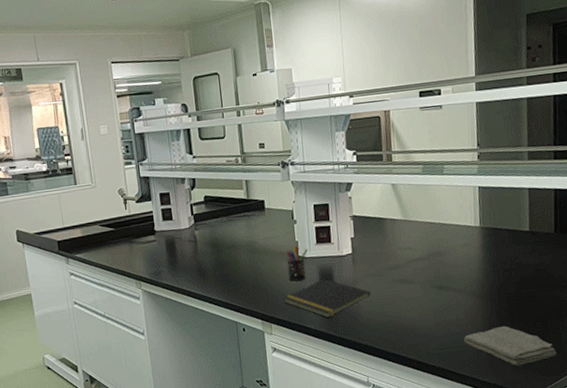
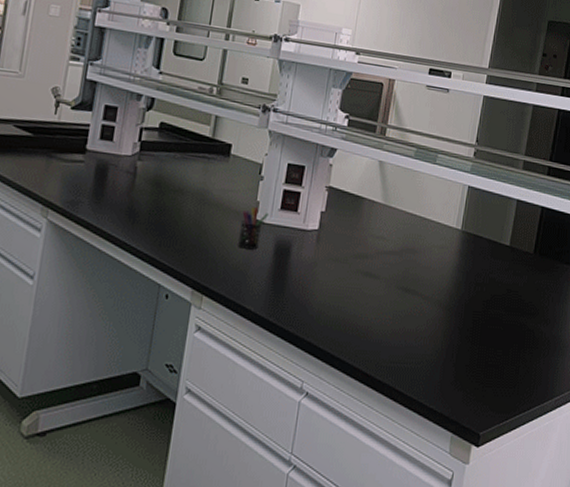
notepad: present [283,278,372,318] -> none [225,252,330,302]
washcloth: present [463,325,557,366] -> none [418,346,512,396]

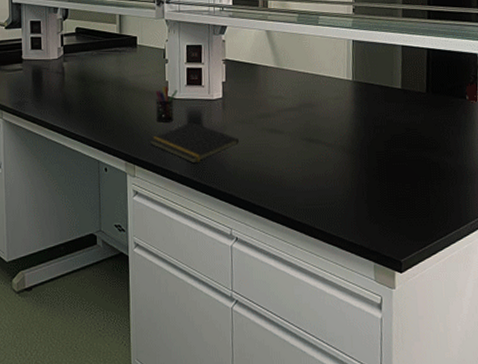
notepad: none [225,252,330,302] -> present [149,121,240,164]

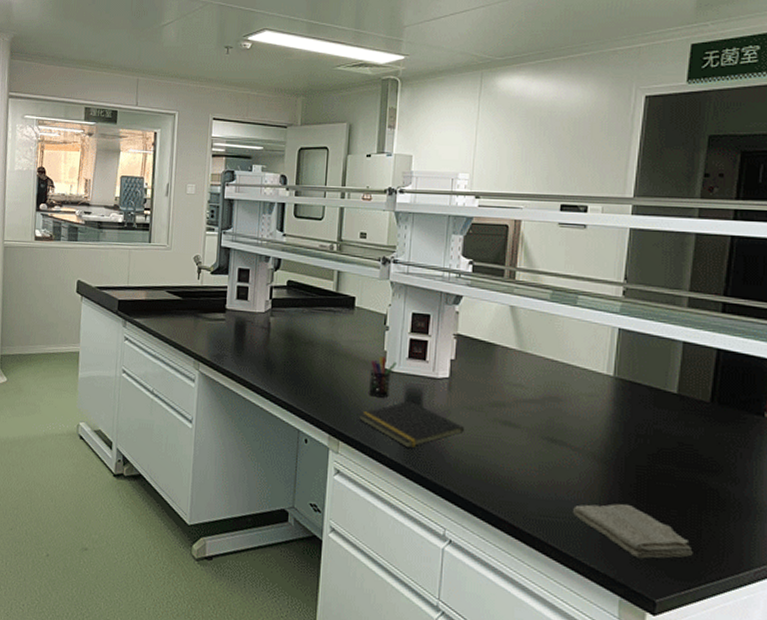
washcloth: none [331,184,425,228] -> present [572,503,693,559]

